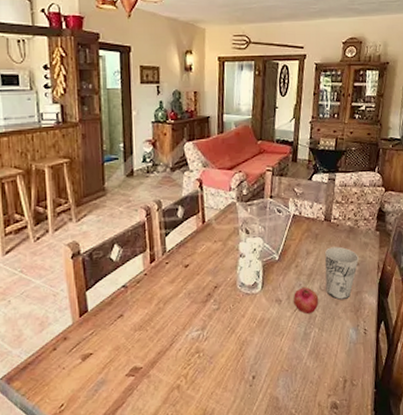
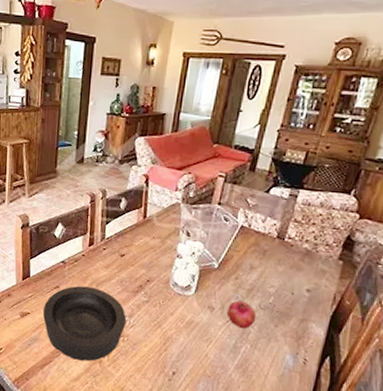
bowl: none [107,307,200,393] -> present [43,285,127,361]
cup: present [324,246,359,300] -> none [266,266,311,324]

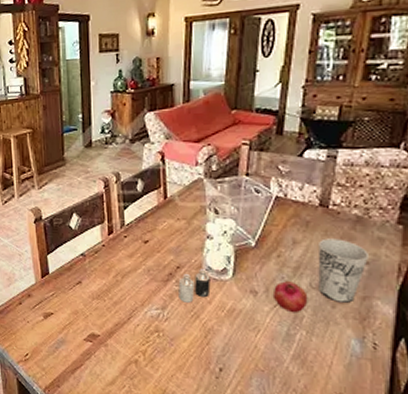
bowl: present [43,285,127,361] -> none [67,279,160,362]
candle: none [145,284,175,313] -> present [178,269,211,303]
cup: none [266,266,311,324] -> present [318,238,368,304]

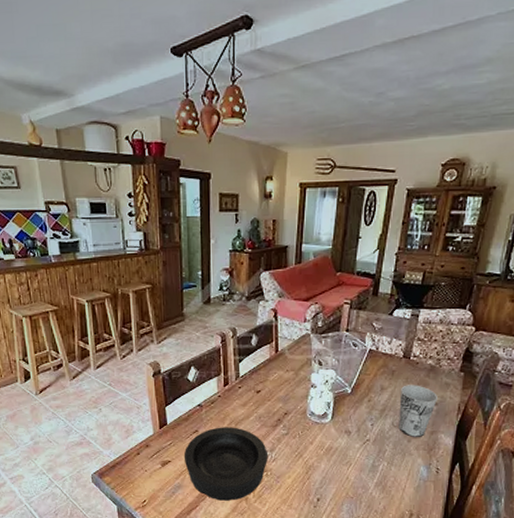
bowl: none [67,279,160,362] -> present [184,427,269,501]
candle: present [178,269,211,303] -> none [285,414,313,444]
fruit: present [274,280,308,313] -> none [364,421,390,448]

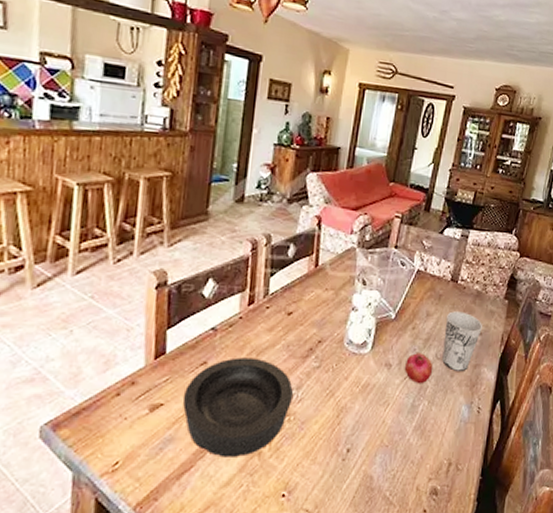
fruit: none [364,421,390,448] -> present [405,352,433,384]

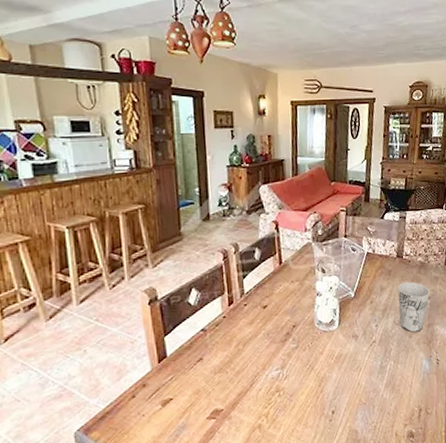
bowl: present [182,357,294,458] -> none [187,348,280,435]
fruit: present [405,352,433,384] -> none [369,321,394,348]

